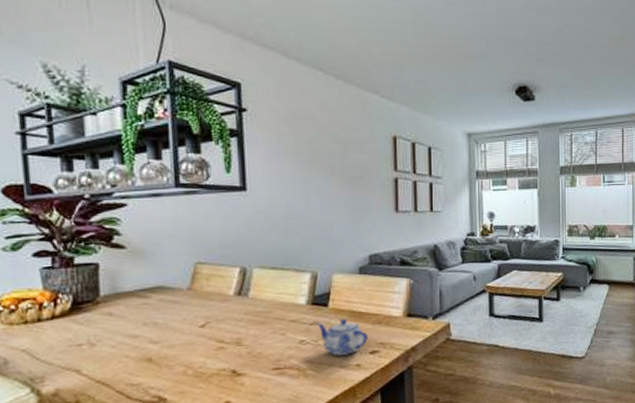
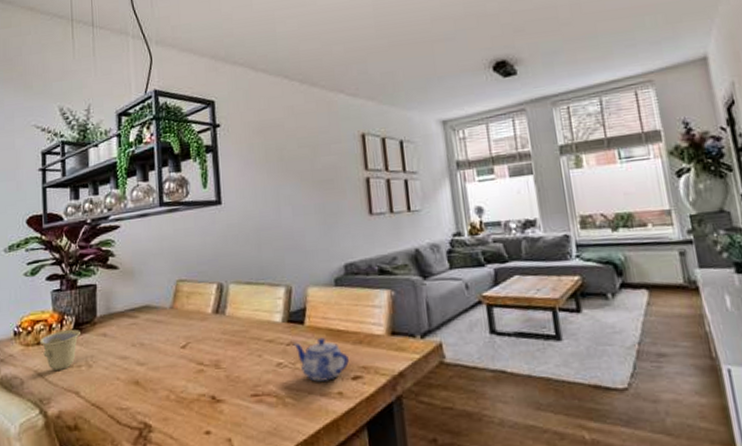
cup: none [26,308,80,349] -> present [39,329,80,370]

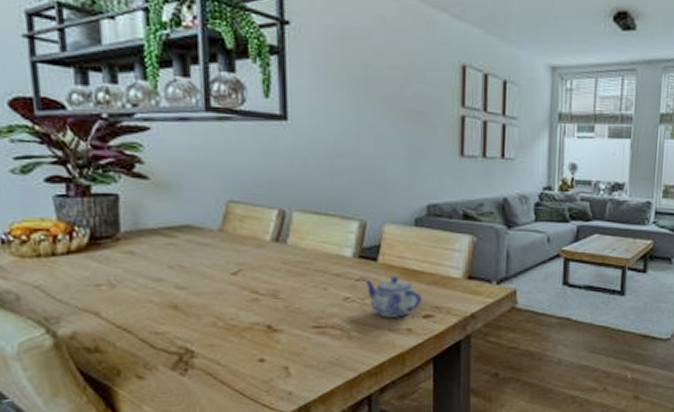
cup: present [39,329,80,370] -> none [39,242,98,287]

